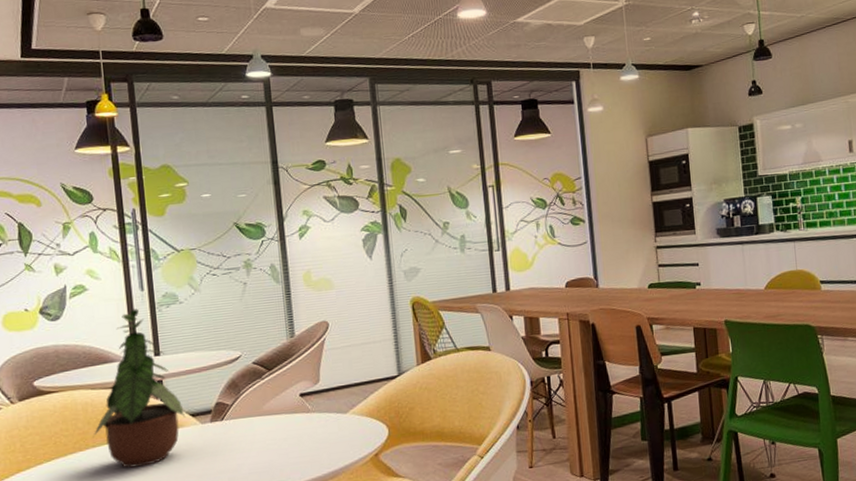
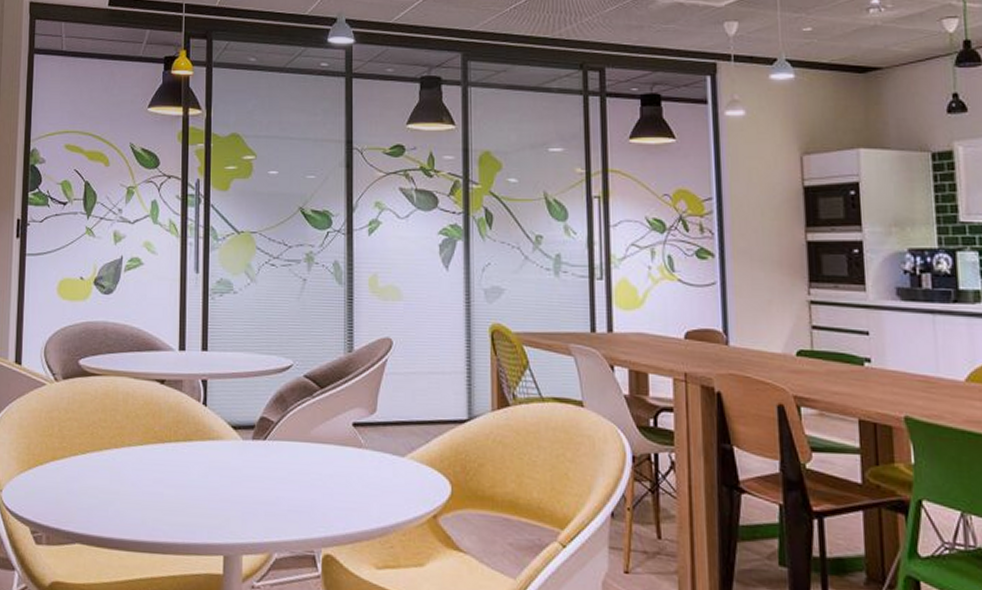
potted plant: present [93,308,186,468] -> none [130,292,227,479]

